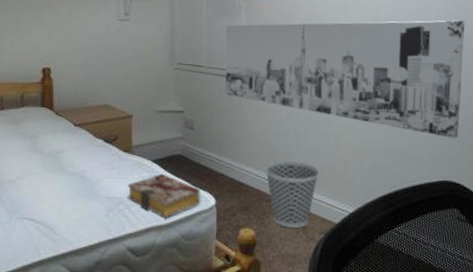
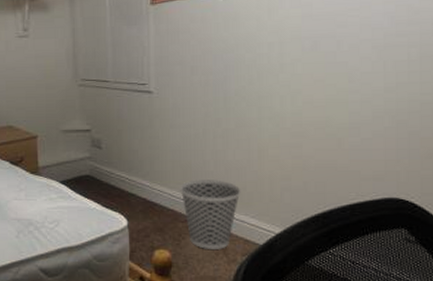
book: present [127,173,201,219] -> none [36,194,112,240]
wall art: present [225,20,465,138] -> none [132,10,421,150]

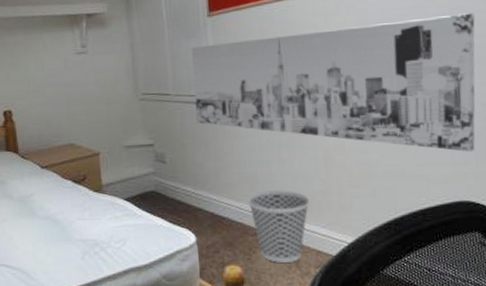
wall art: none [132,10,421,150] -> present [190,12,475,152]

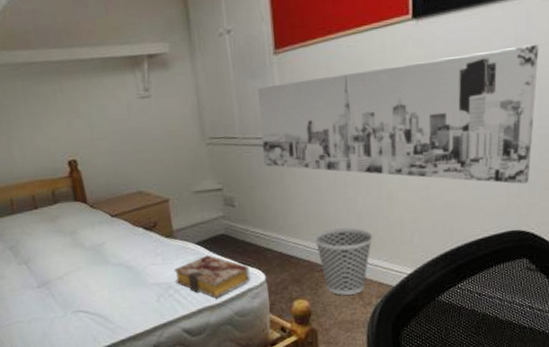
book: none [101,212,180,259] -> present [174,255,251,299]

